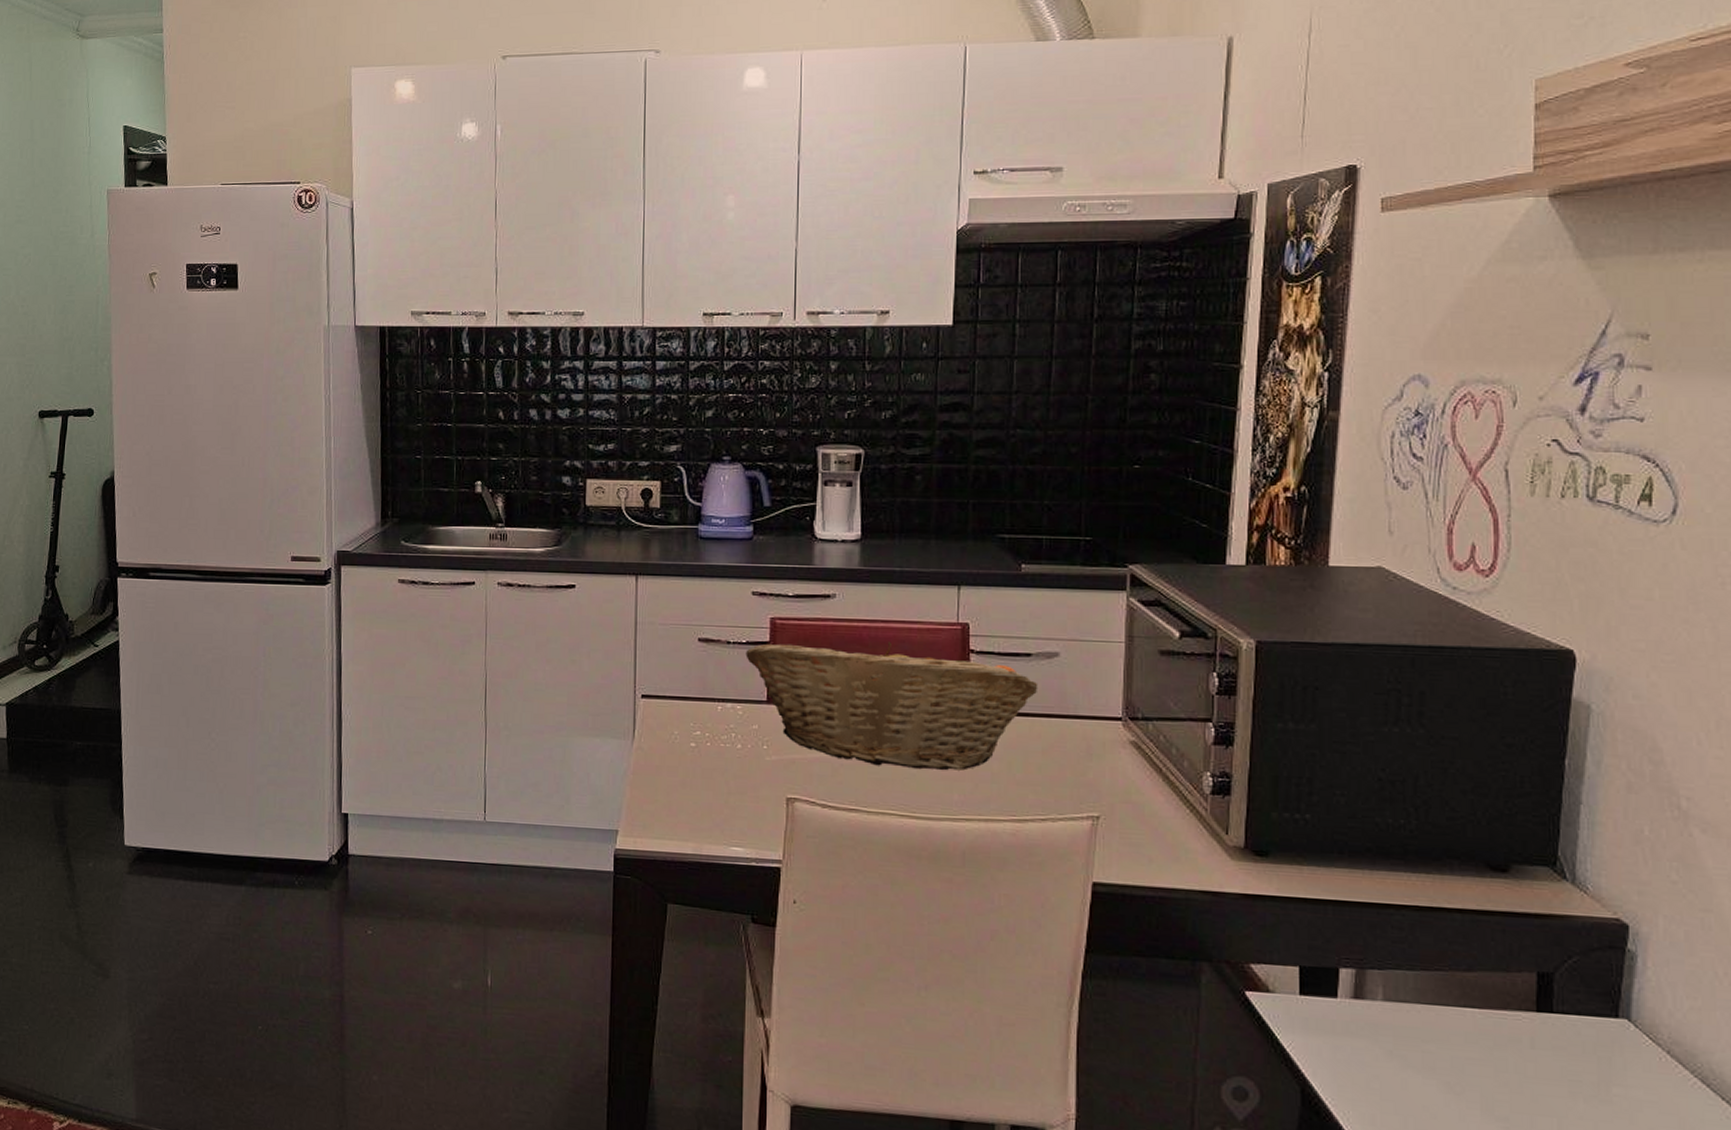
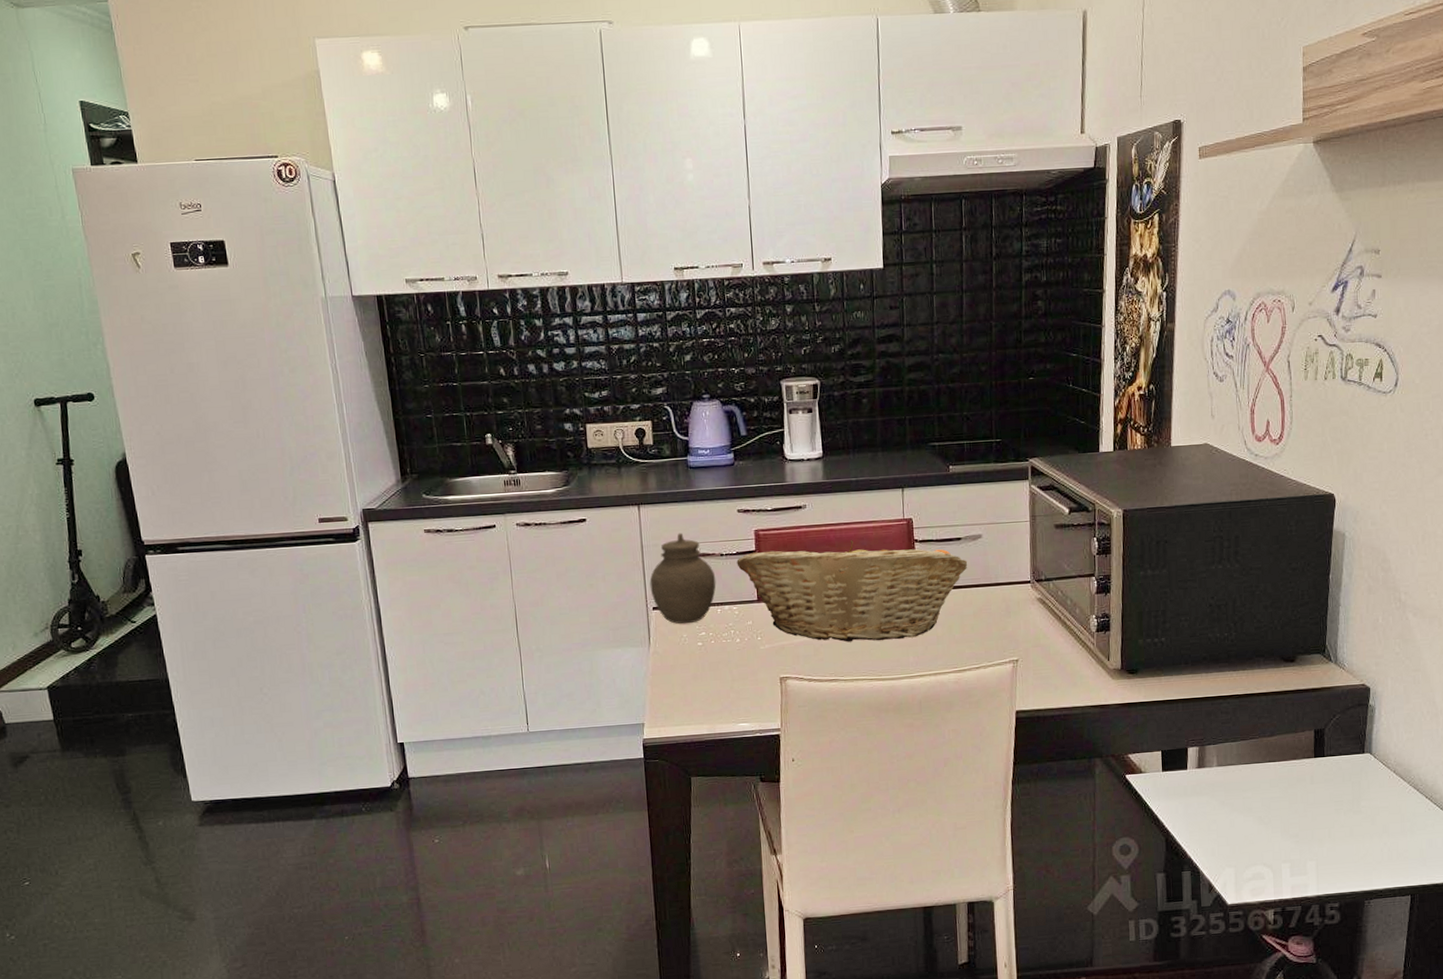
jar: none [640,611,719,719] -> present [649,532,716,624]

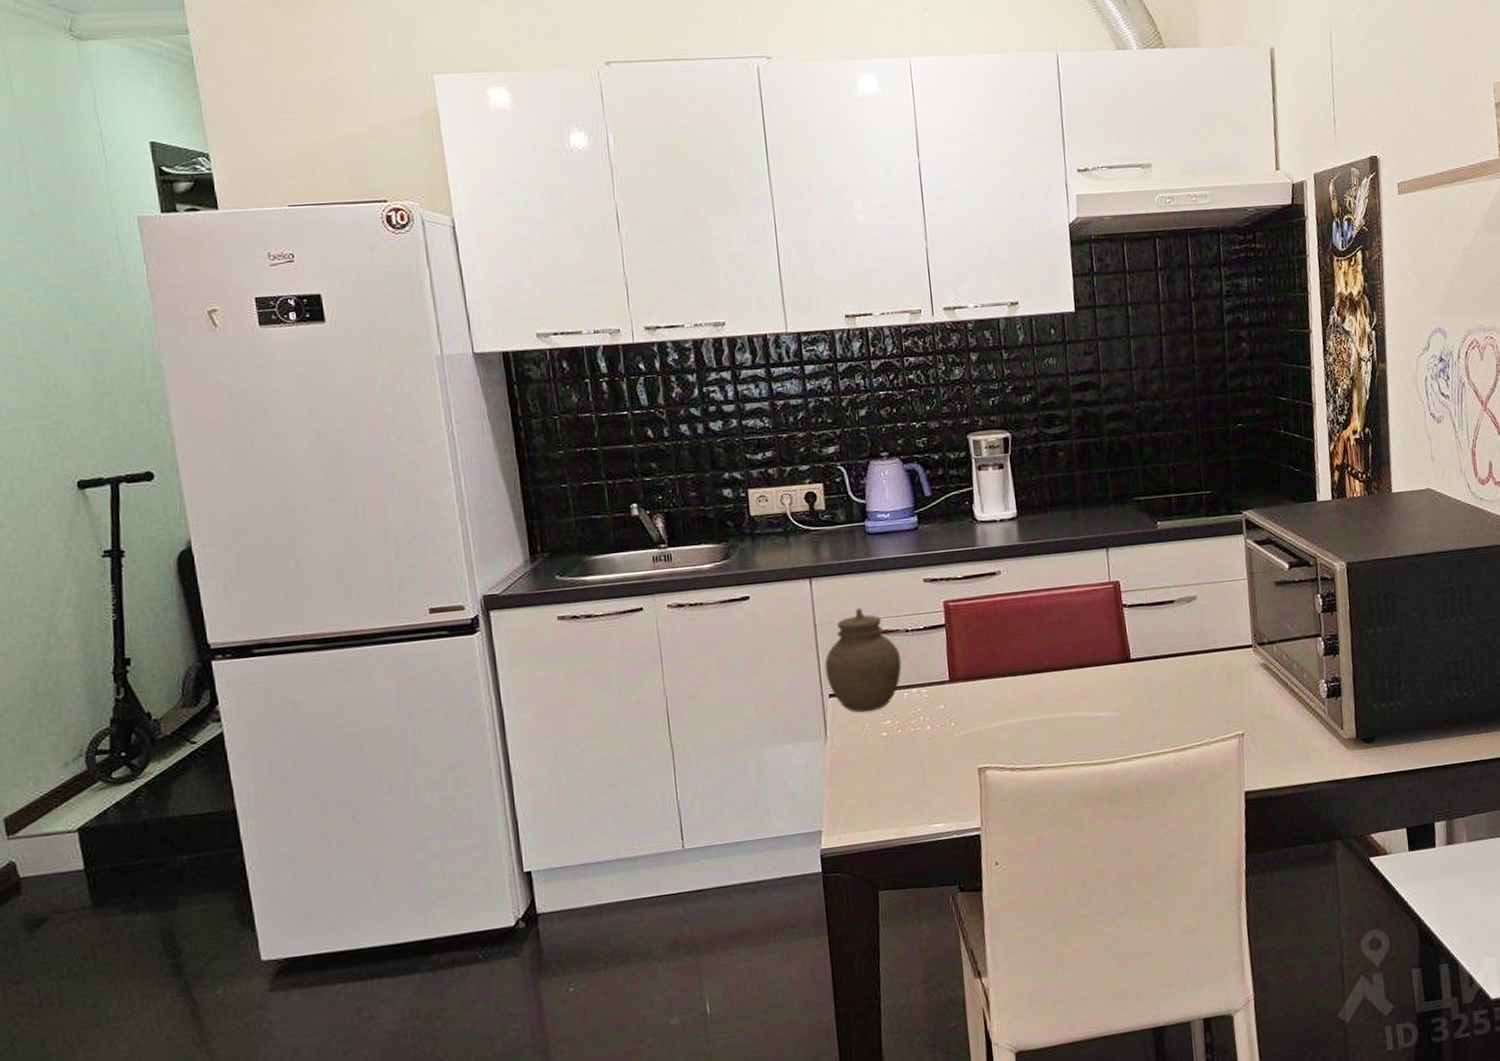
fruit basket: present [736,540,968,642] -> none [924,608,1183,724]

